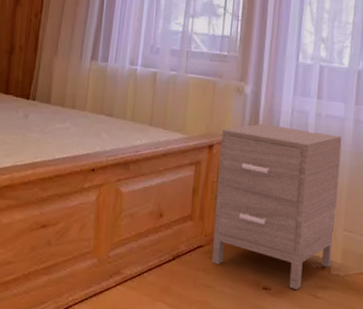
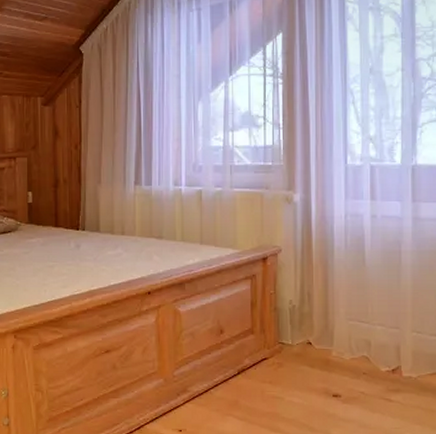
nightstand: present [212,123,342,290] -> none [275,231,403,394]

